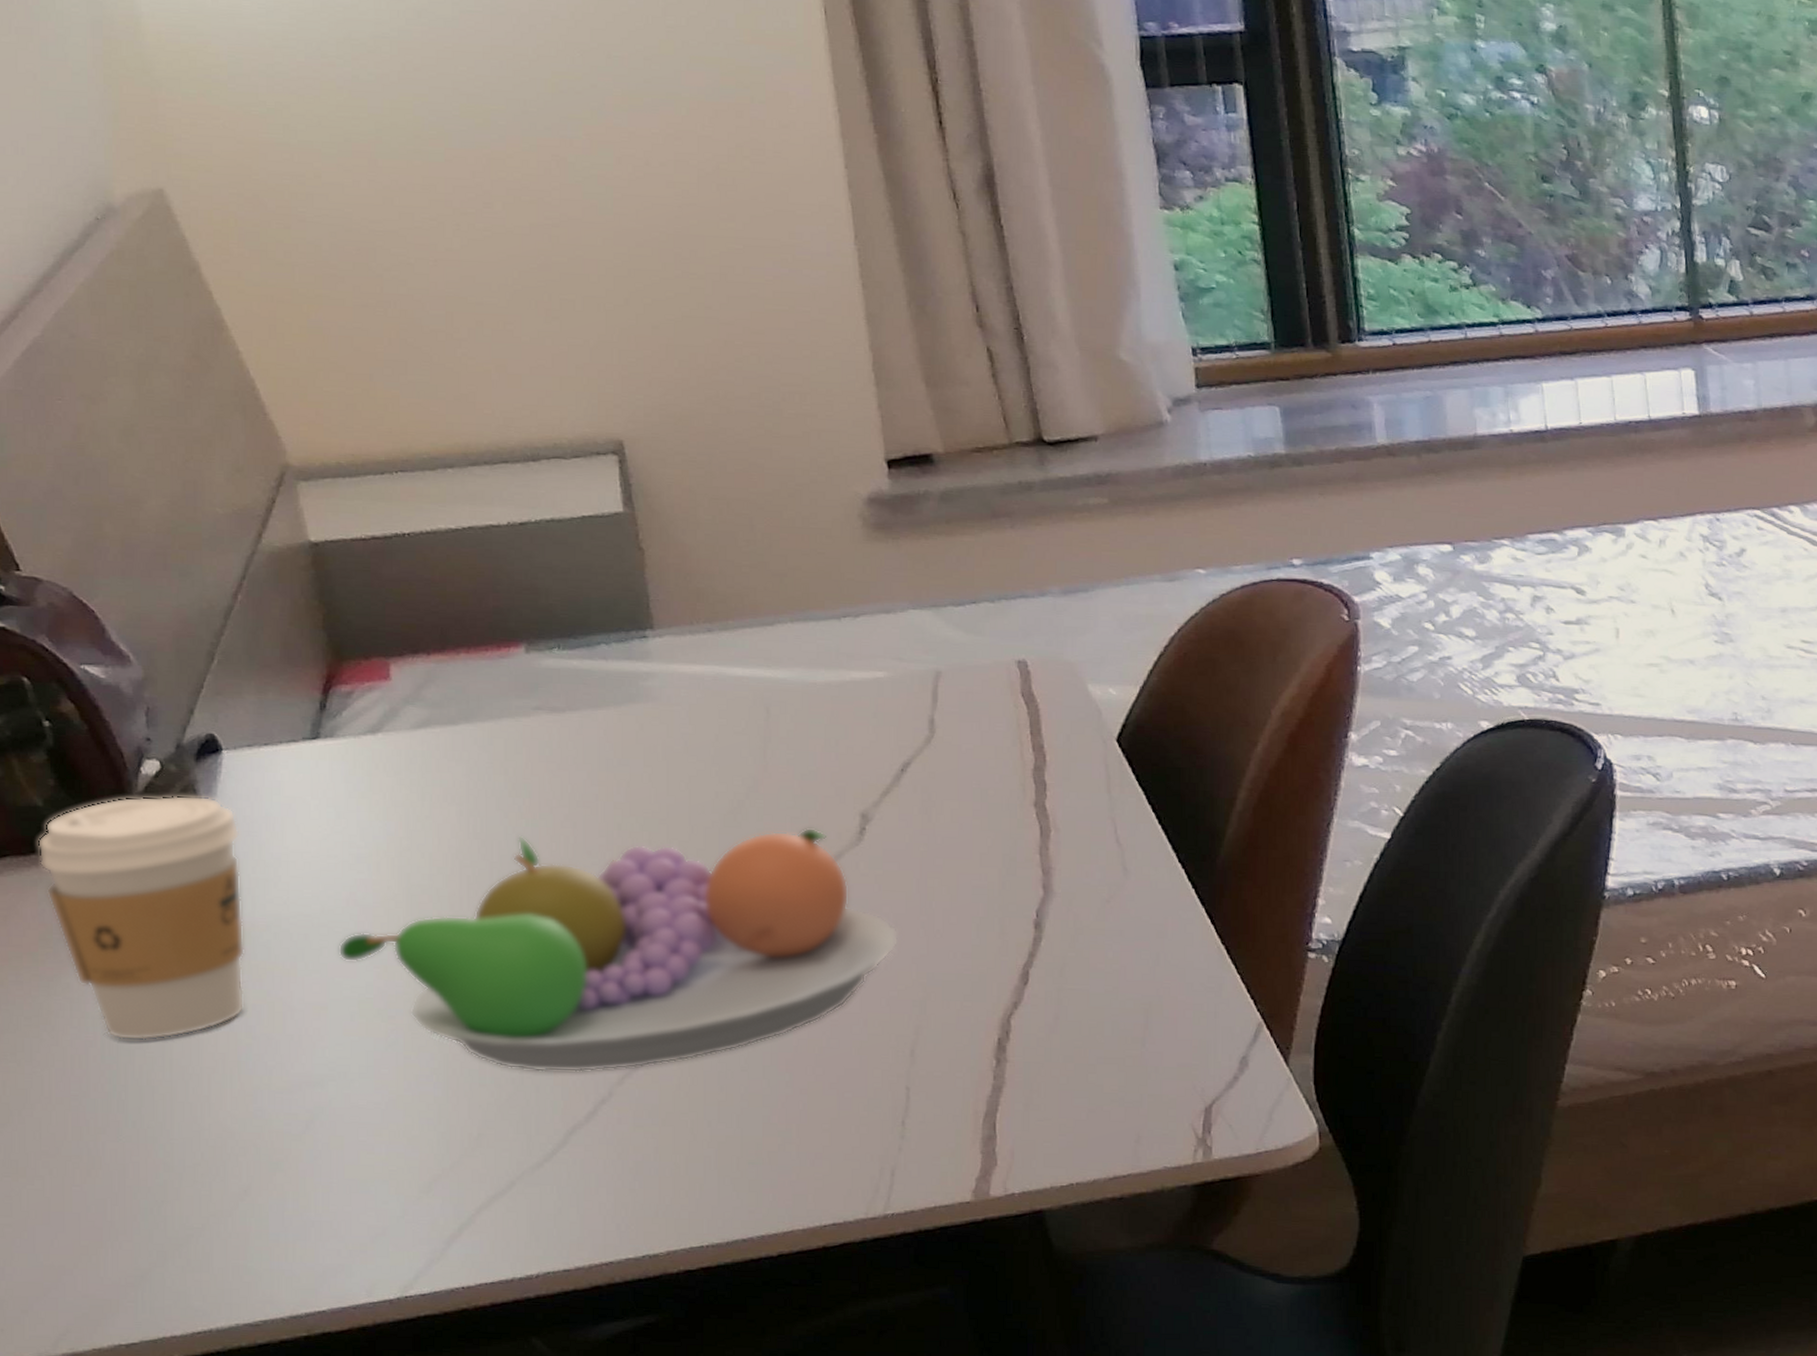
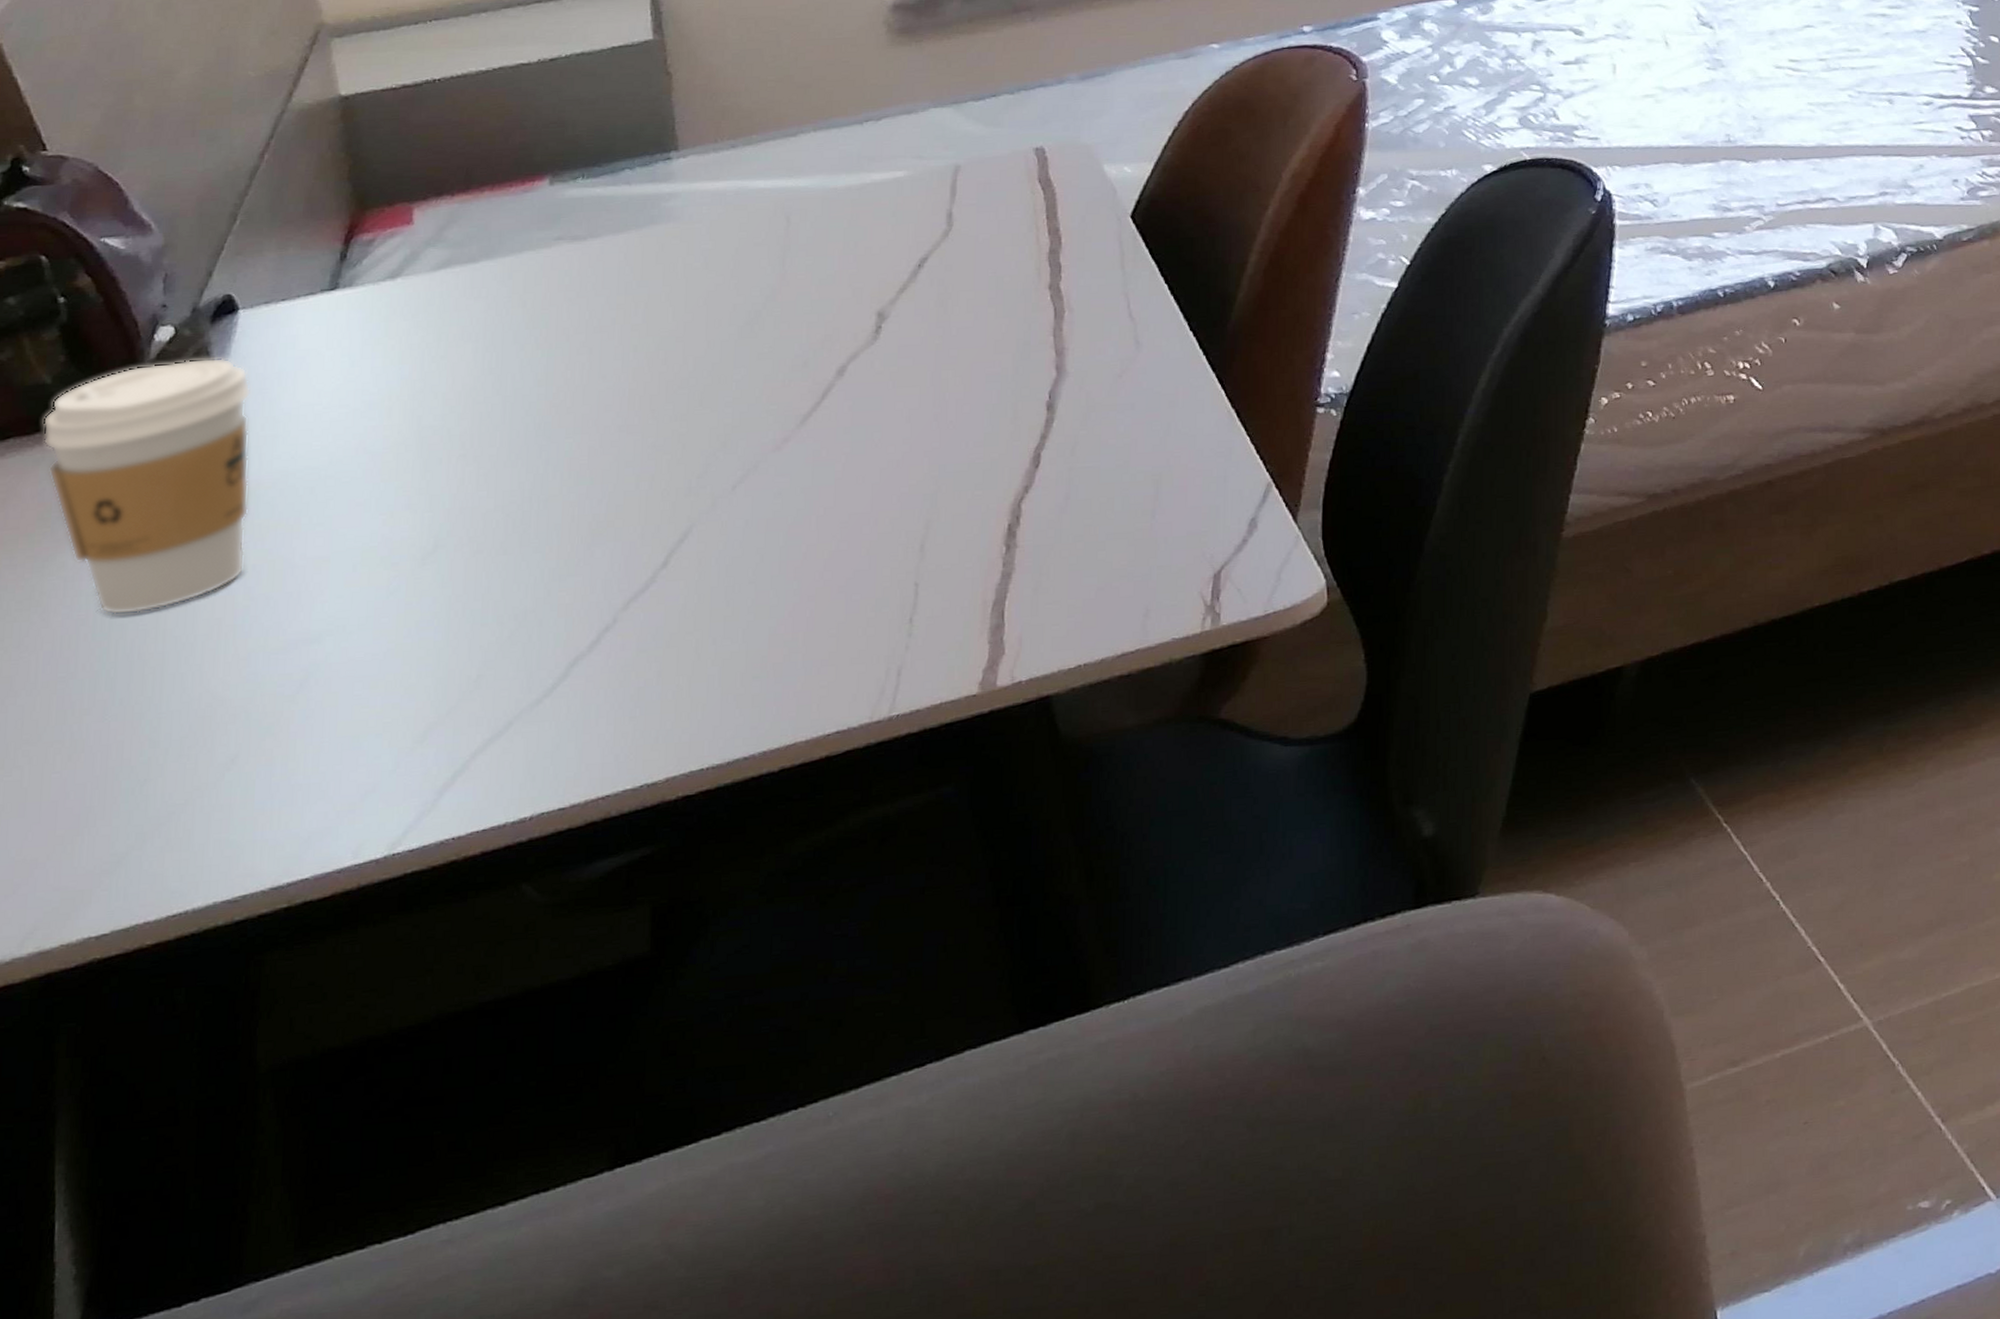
fruit bowl: present [338,827,898,1073] -> none [344,331,911,606]

